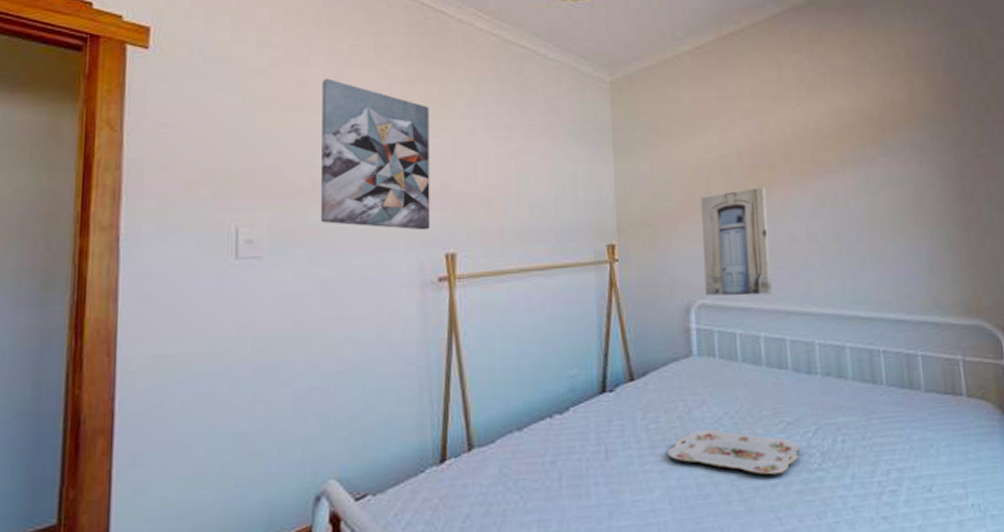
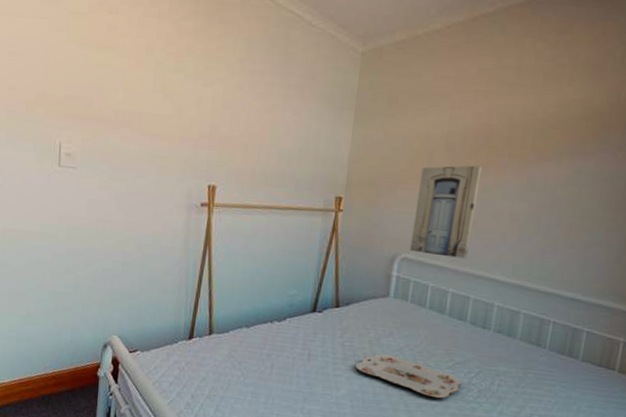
wall art: present [320,78,431,231] -> none [119,25,208,164]

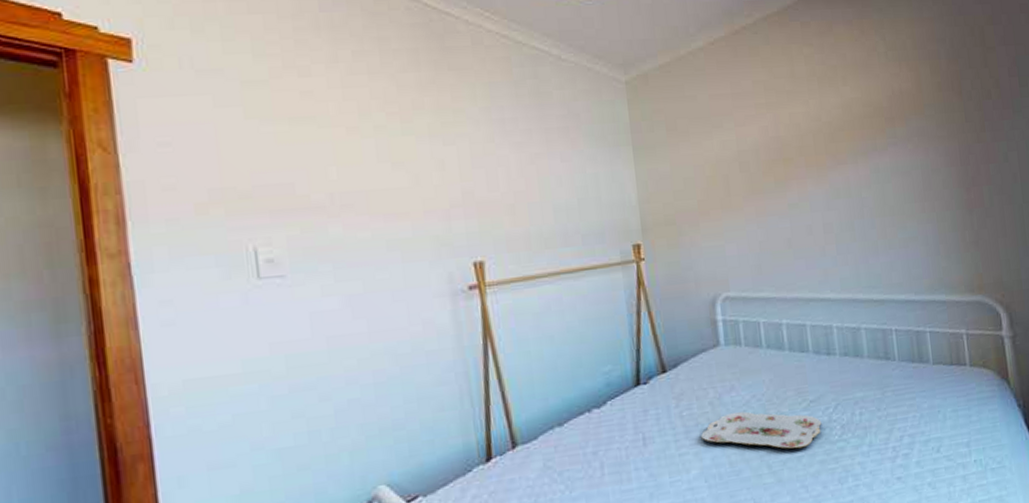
wall art: present [410,165,482,259] -> none [721,181,792,289]

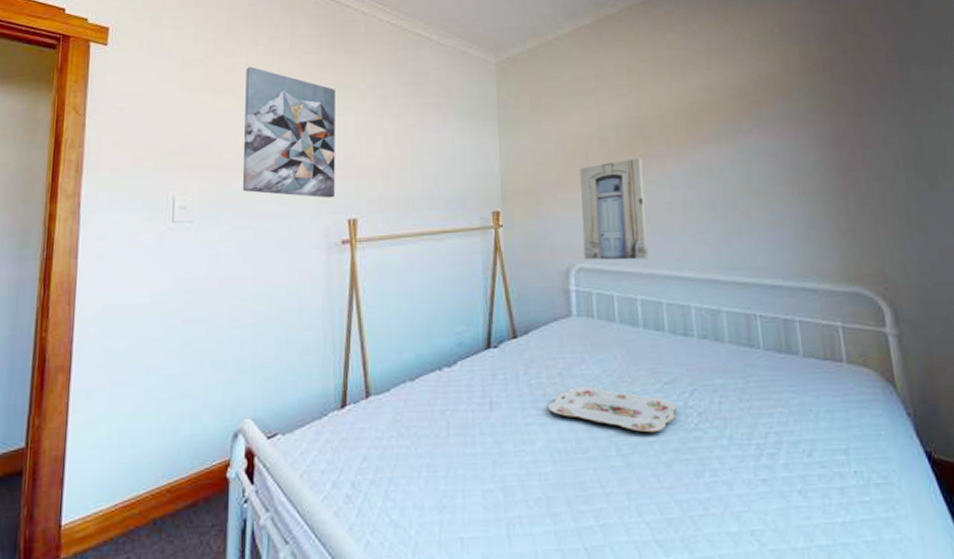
wall art: none [327,88,456,241] -> present [242,66,336,198]
wall art: none [721,181,792,289] -> present [580,158,649,260]

